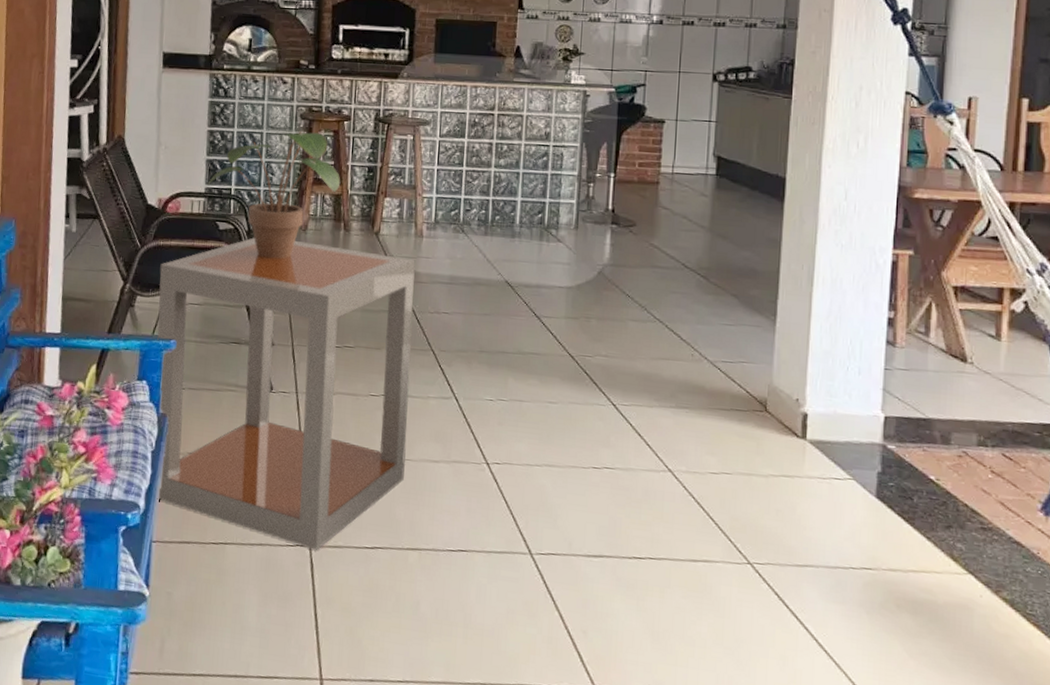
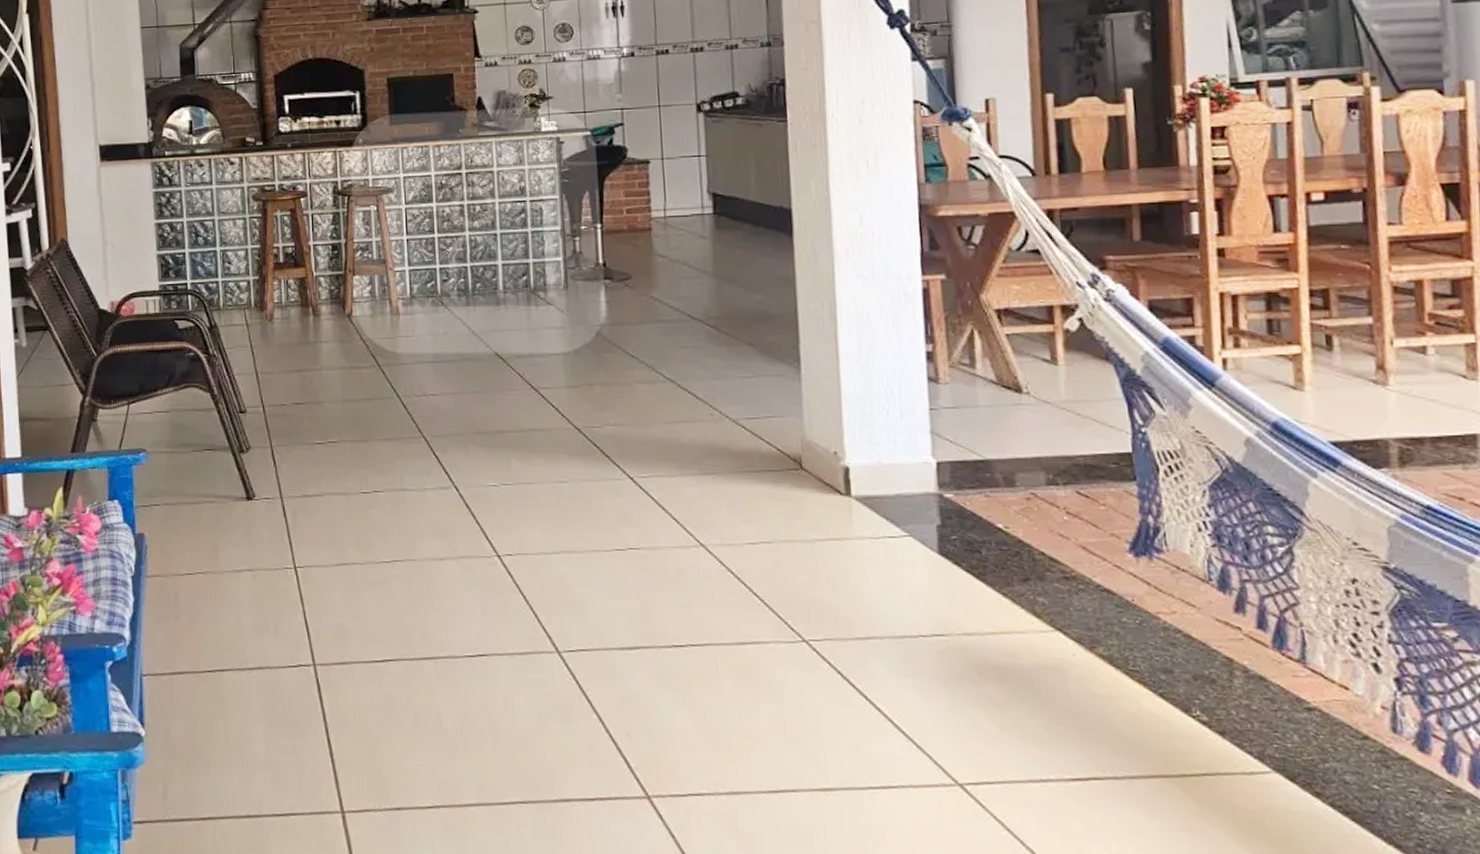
side table: present [157,237,415,550] -> none [120,332,409,669]
potted plant: present [207,130,341,259] -> none [161,213,304,354]

